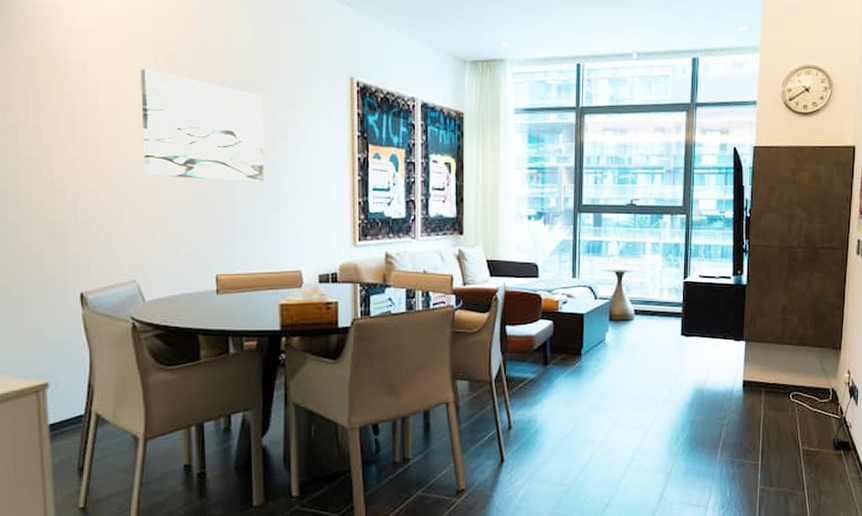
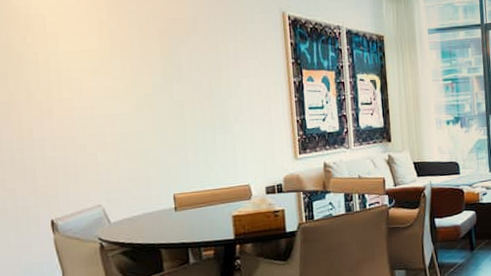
wall art: present [141,69,264,182] -> none [95,17,211,111]

